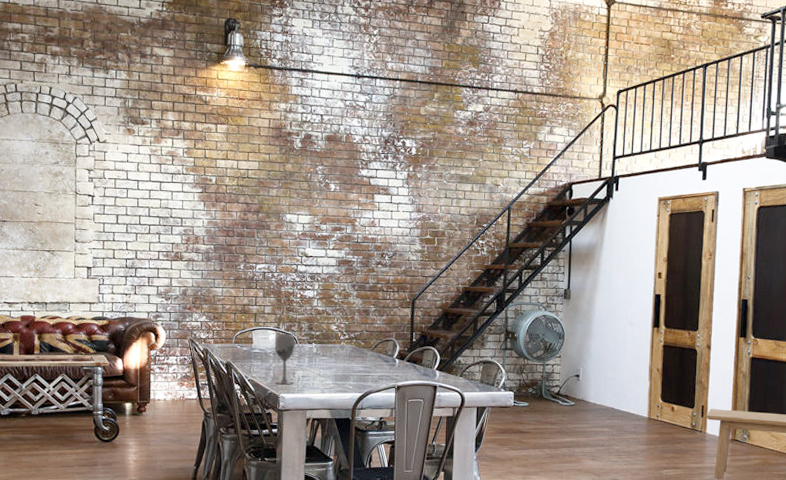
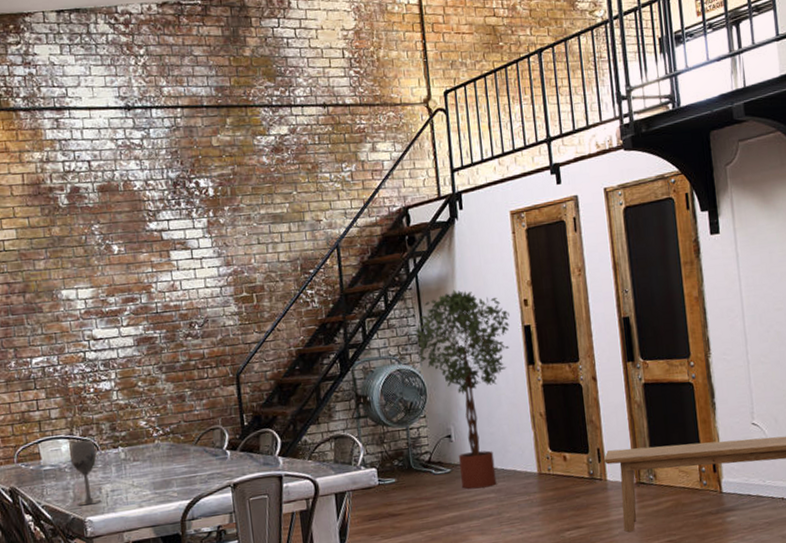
potted tree: none [559,256,644,422] -> present [411,290,510,489]

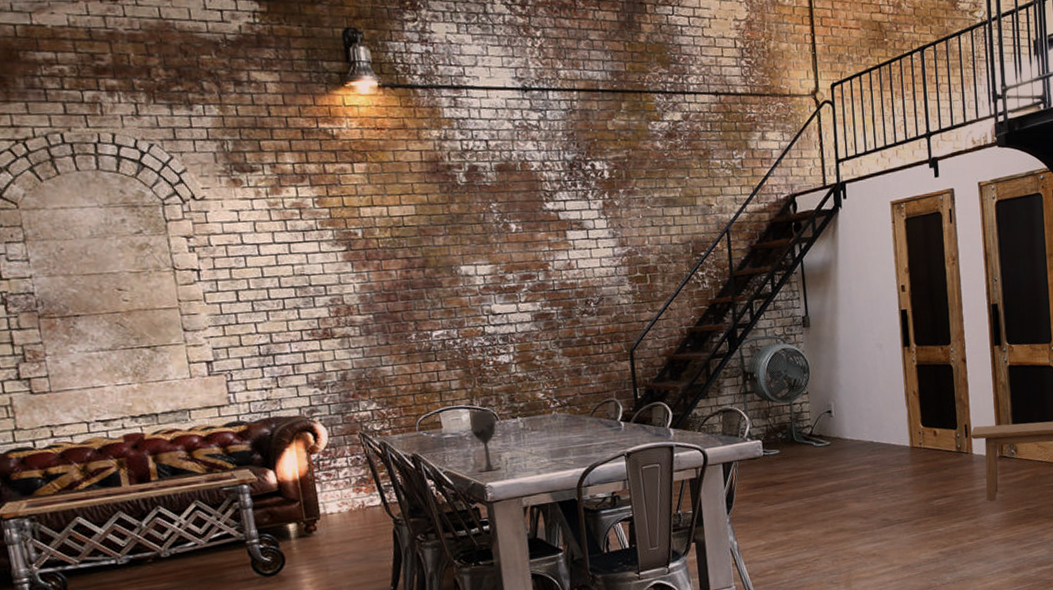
potted tree: present [411,290,510,489] -> none [796,275,888,461]

